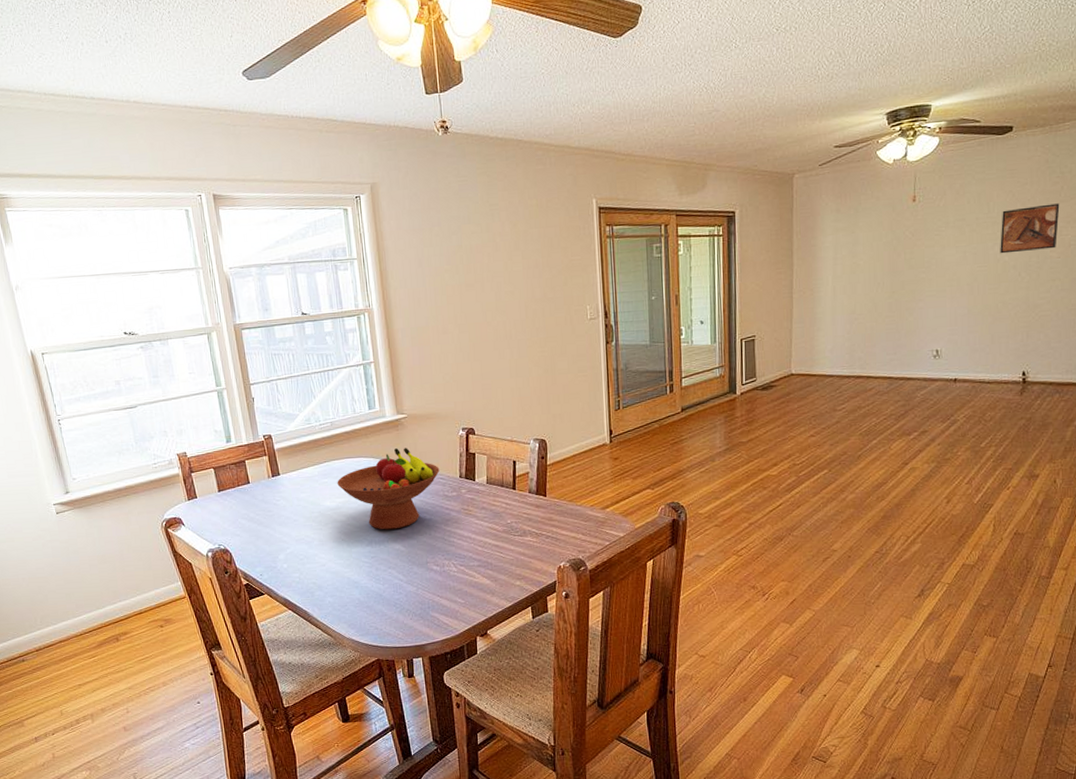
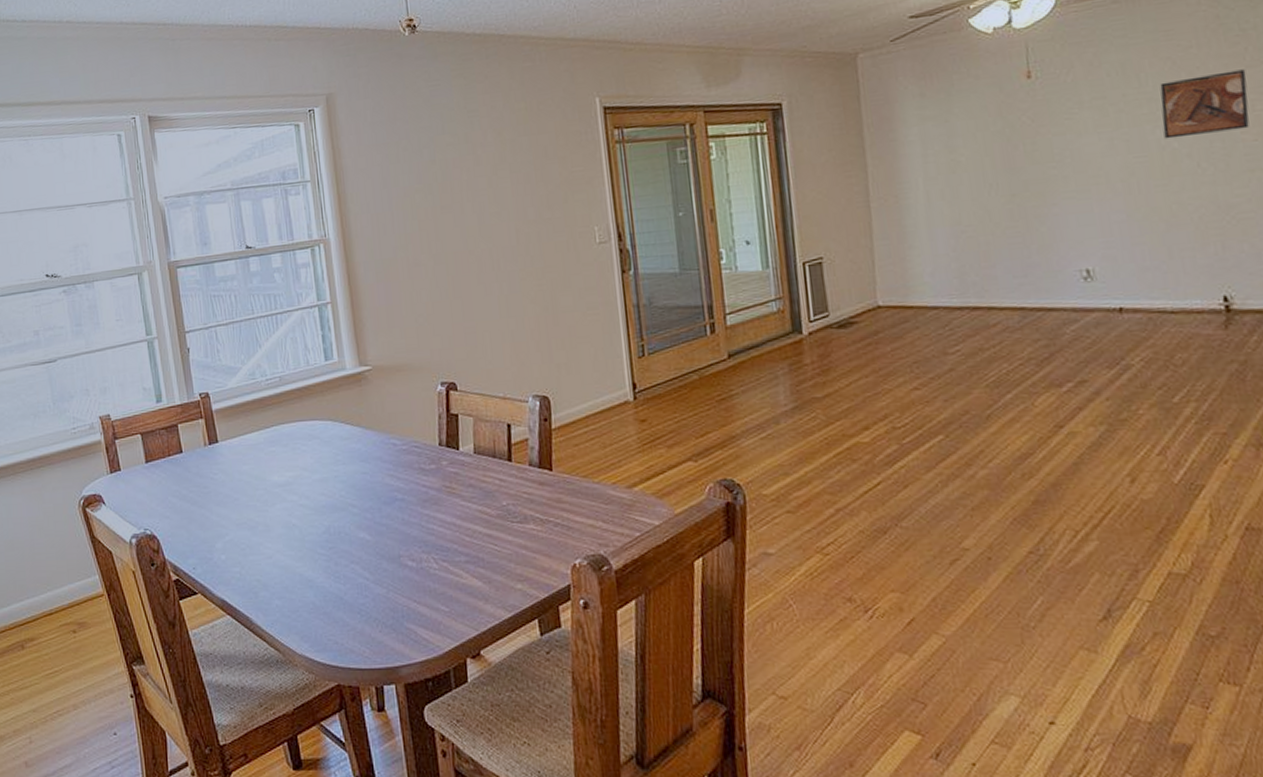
fruit bowl: present [337,448,440,530] -> none [287,408,414,513]

